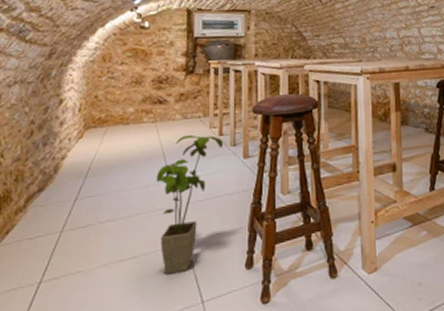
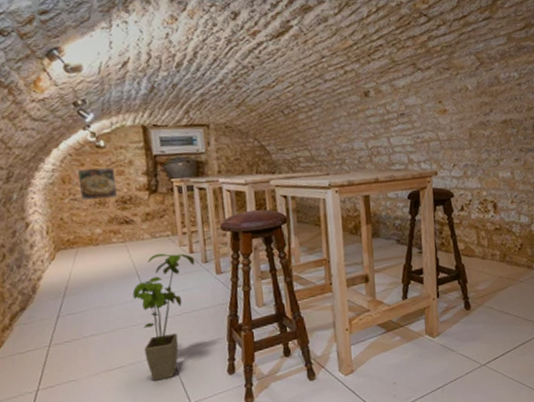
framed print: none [118,47,156,79] -> present [77,167,118,200]

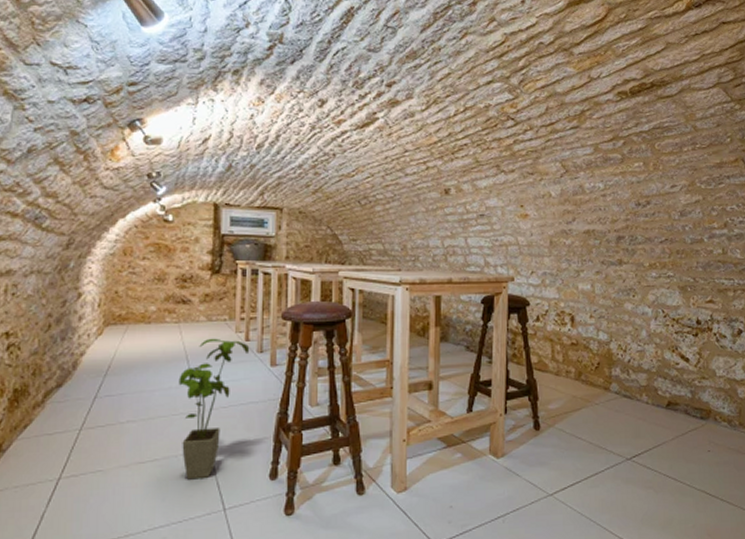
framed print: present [77,167,118,200] -> none [139,242,180,274]

